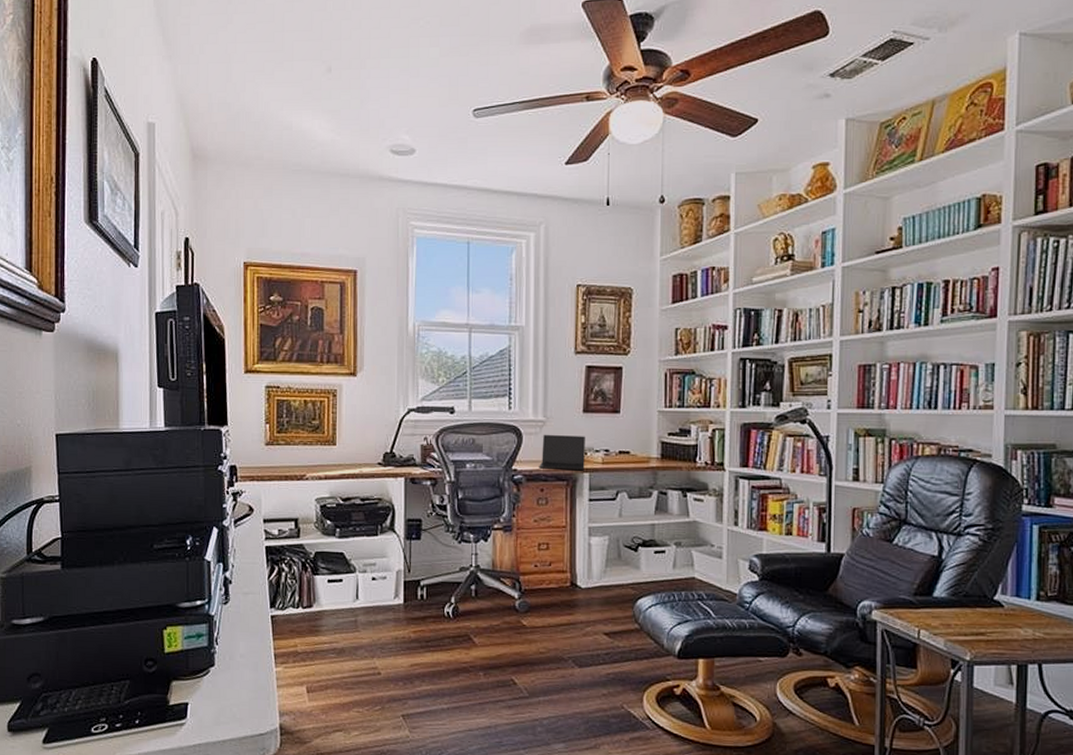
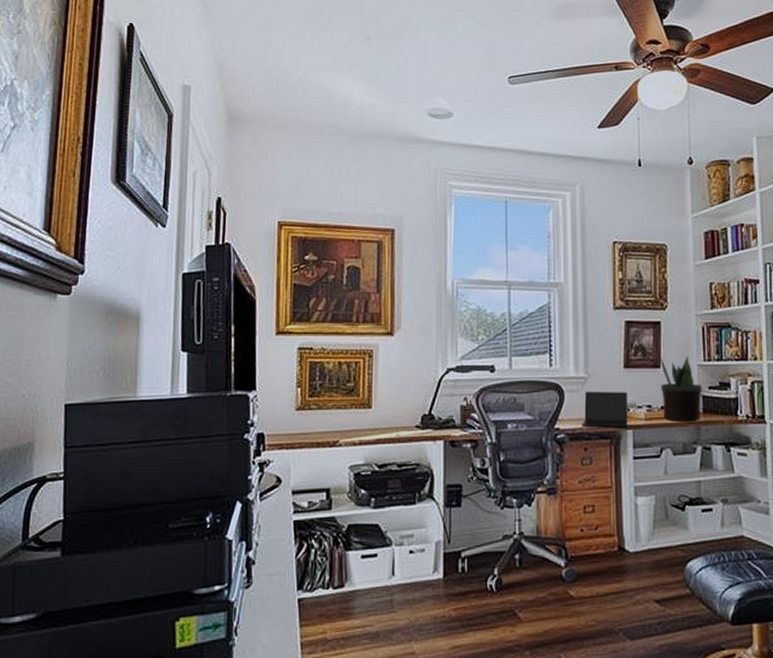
planter: none [619,401,661,468] -> present [659,356,702,423]

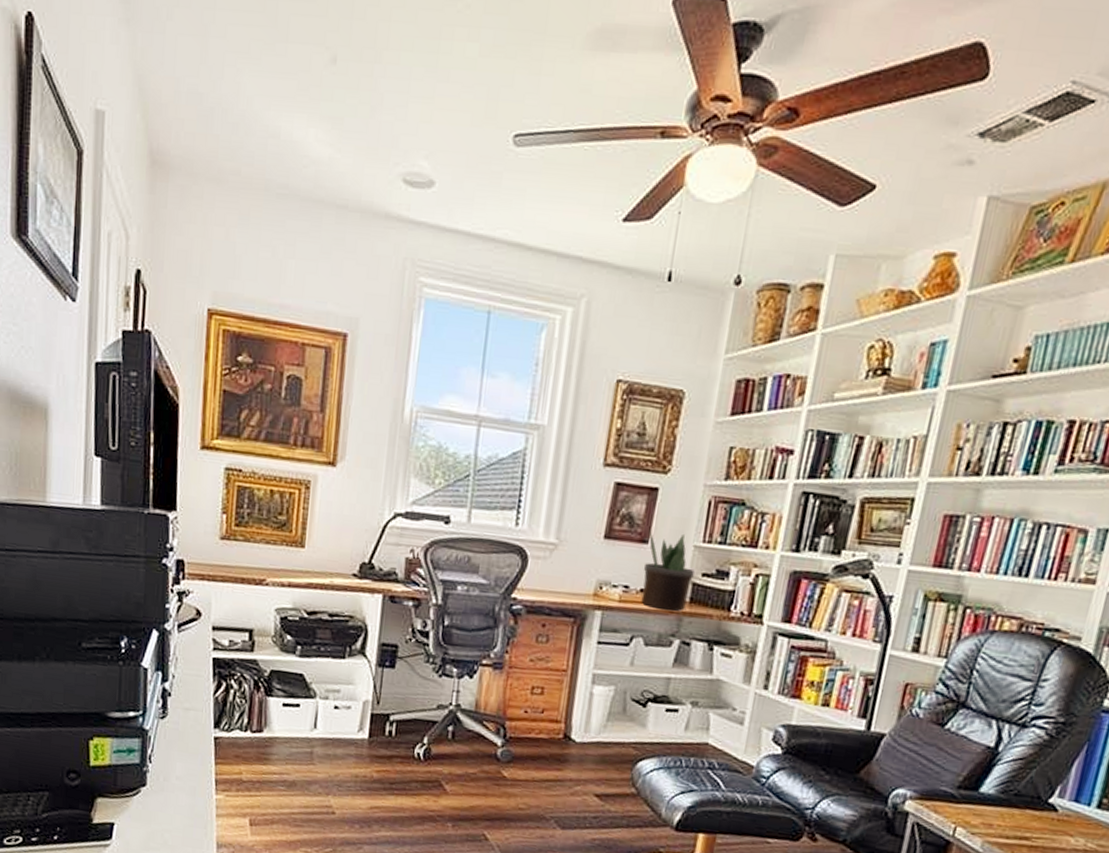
laptop: present [582,392,628,428] -> none [543,561,603,608]

